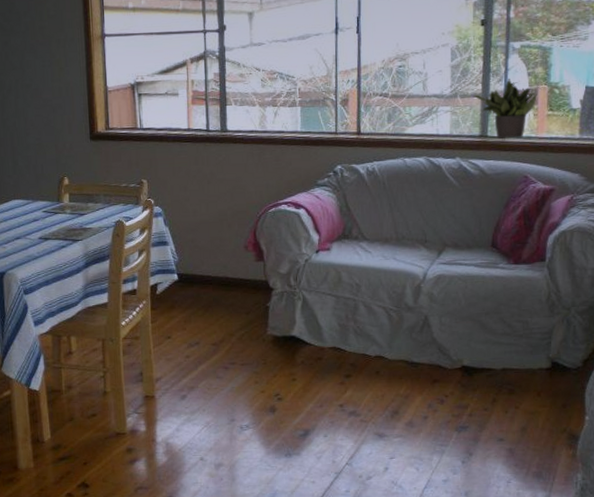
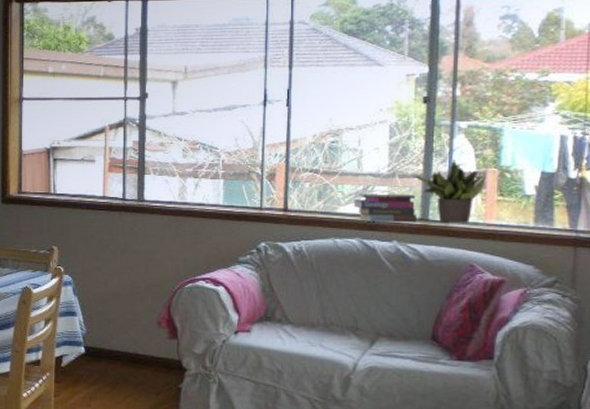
books: none [420,112,478,142] -> present [353,193,418,223]

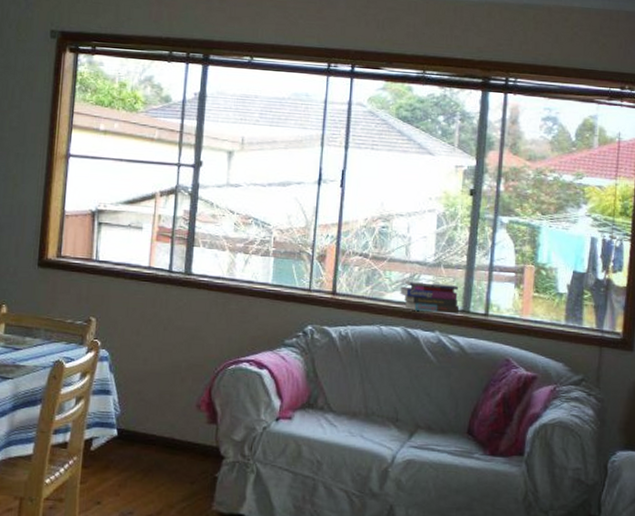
potted plant: present [411,160,486,224] -> none [455,254,523,318]

